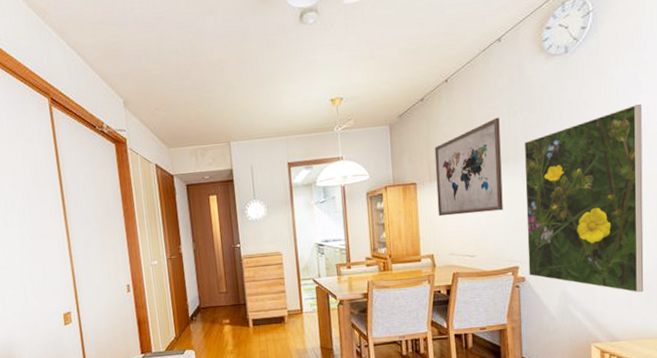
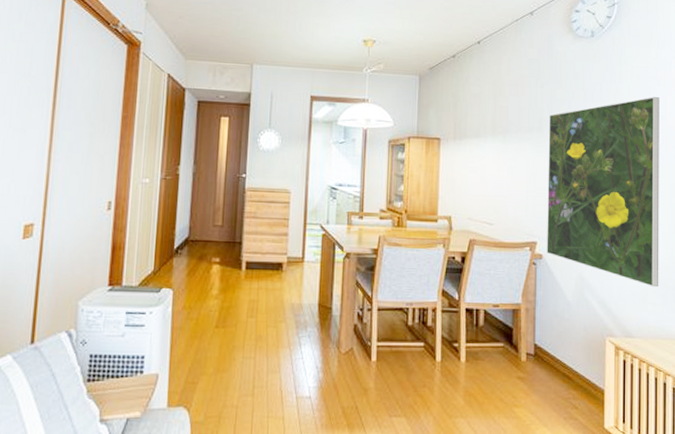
wall art: present [434,117,503,217] -> none [460,86,527,180]

